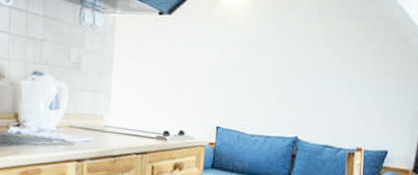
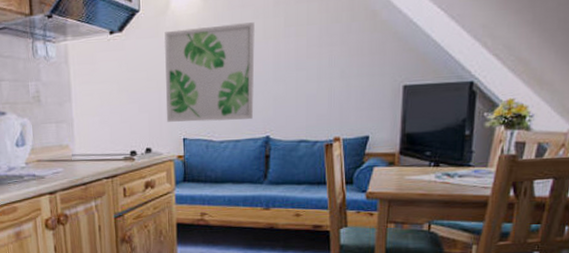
wall art: none [202,21,298,119] -> present [165,22,255,122]

